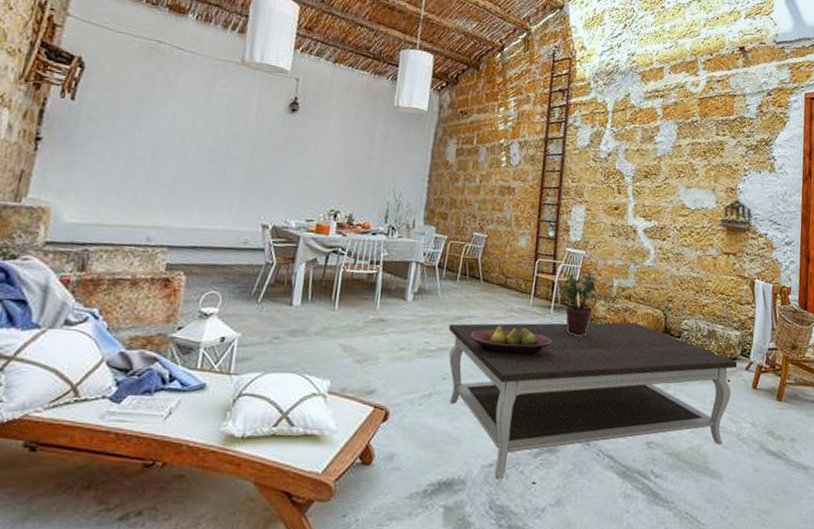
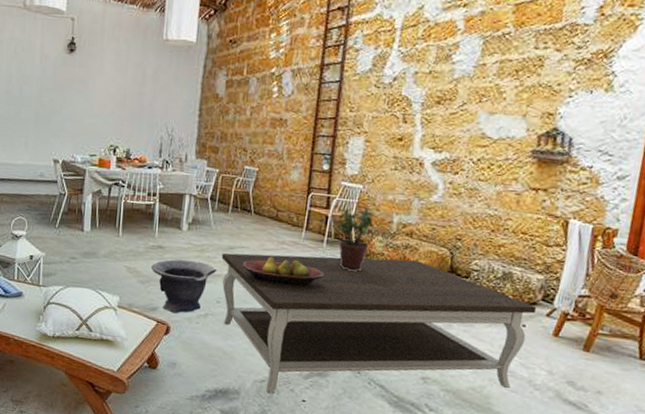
decorative bowl: none [370,333,444,396] -> present [151,259,217,314]

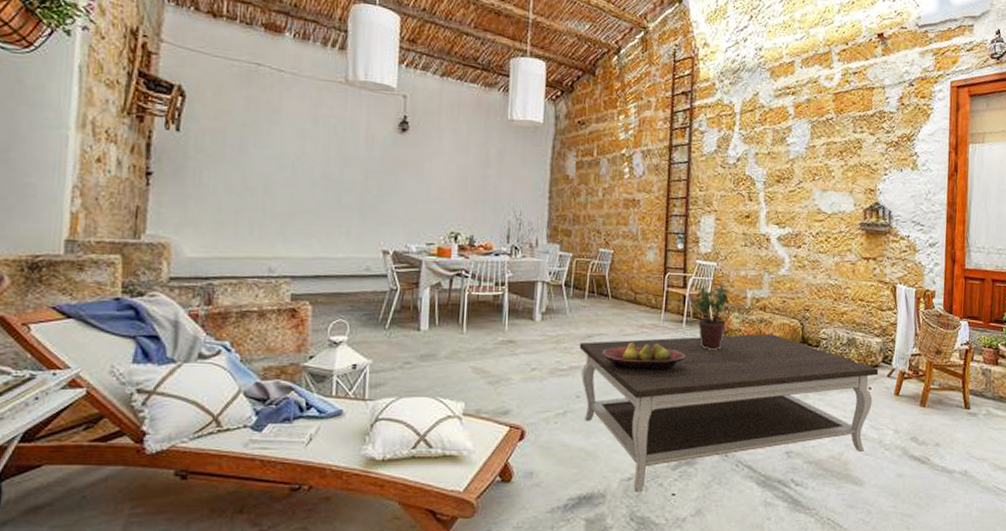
decorative bowl: present [151,259,217,314] -> none [502,353,575,415]

